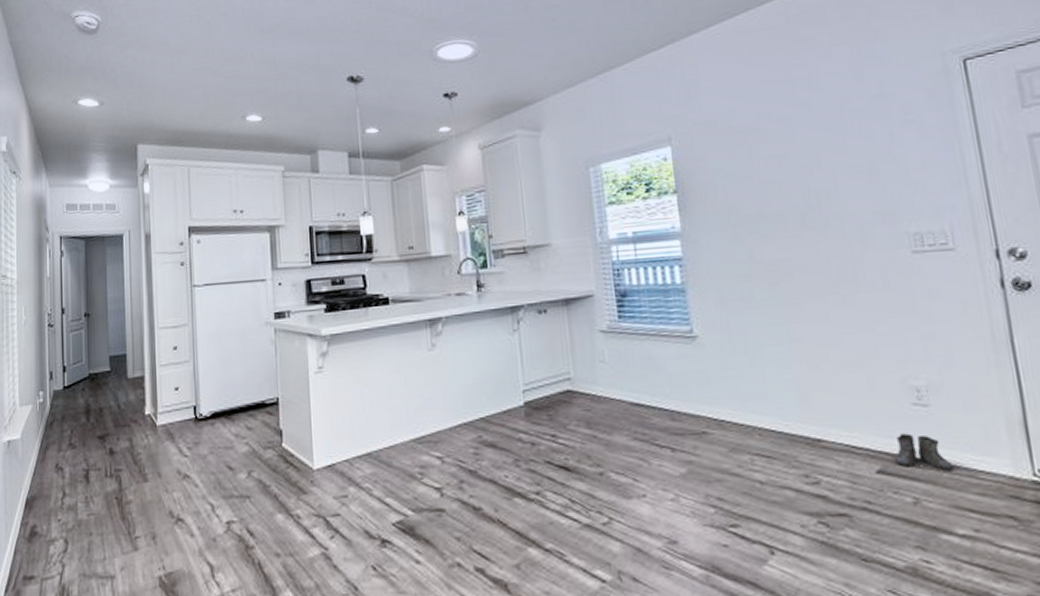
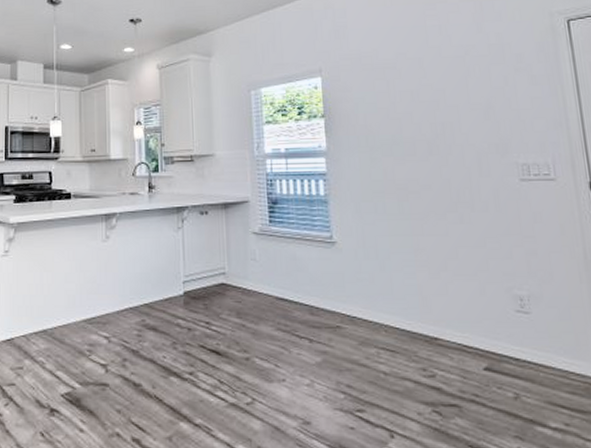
boots: present [892,433,954,472] -> none [498,336,549,372]

